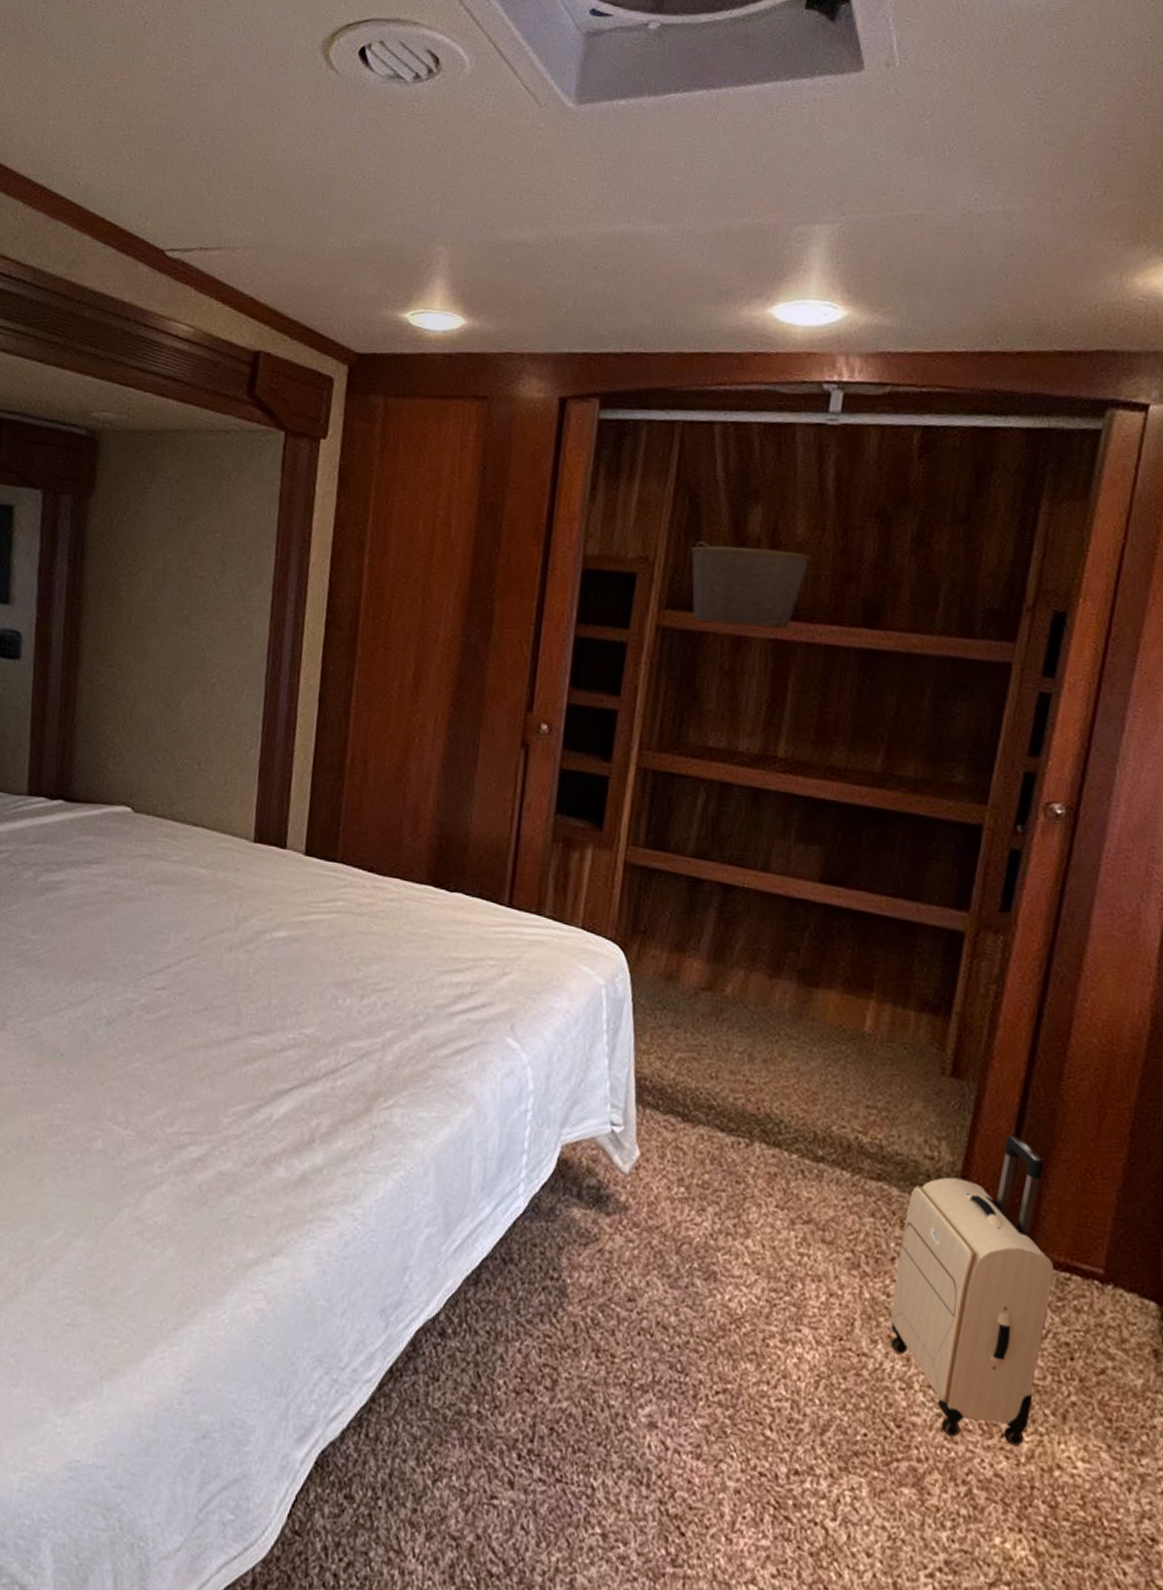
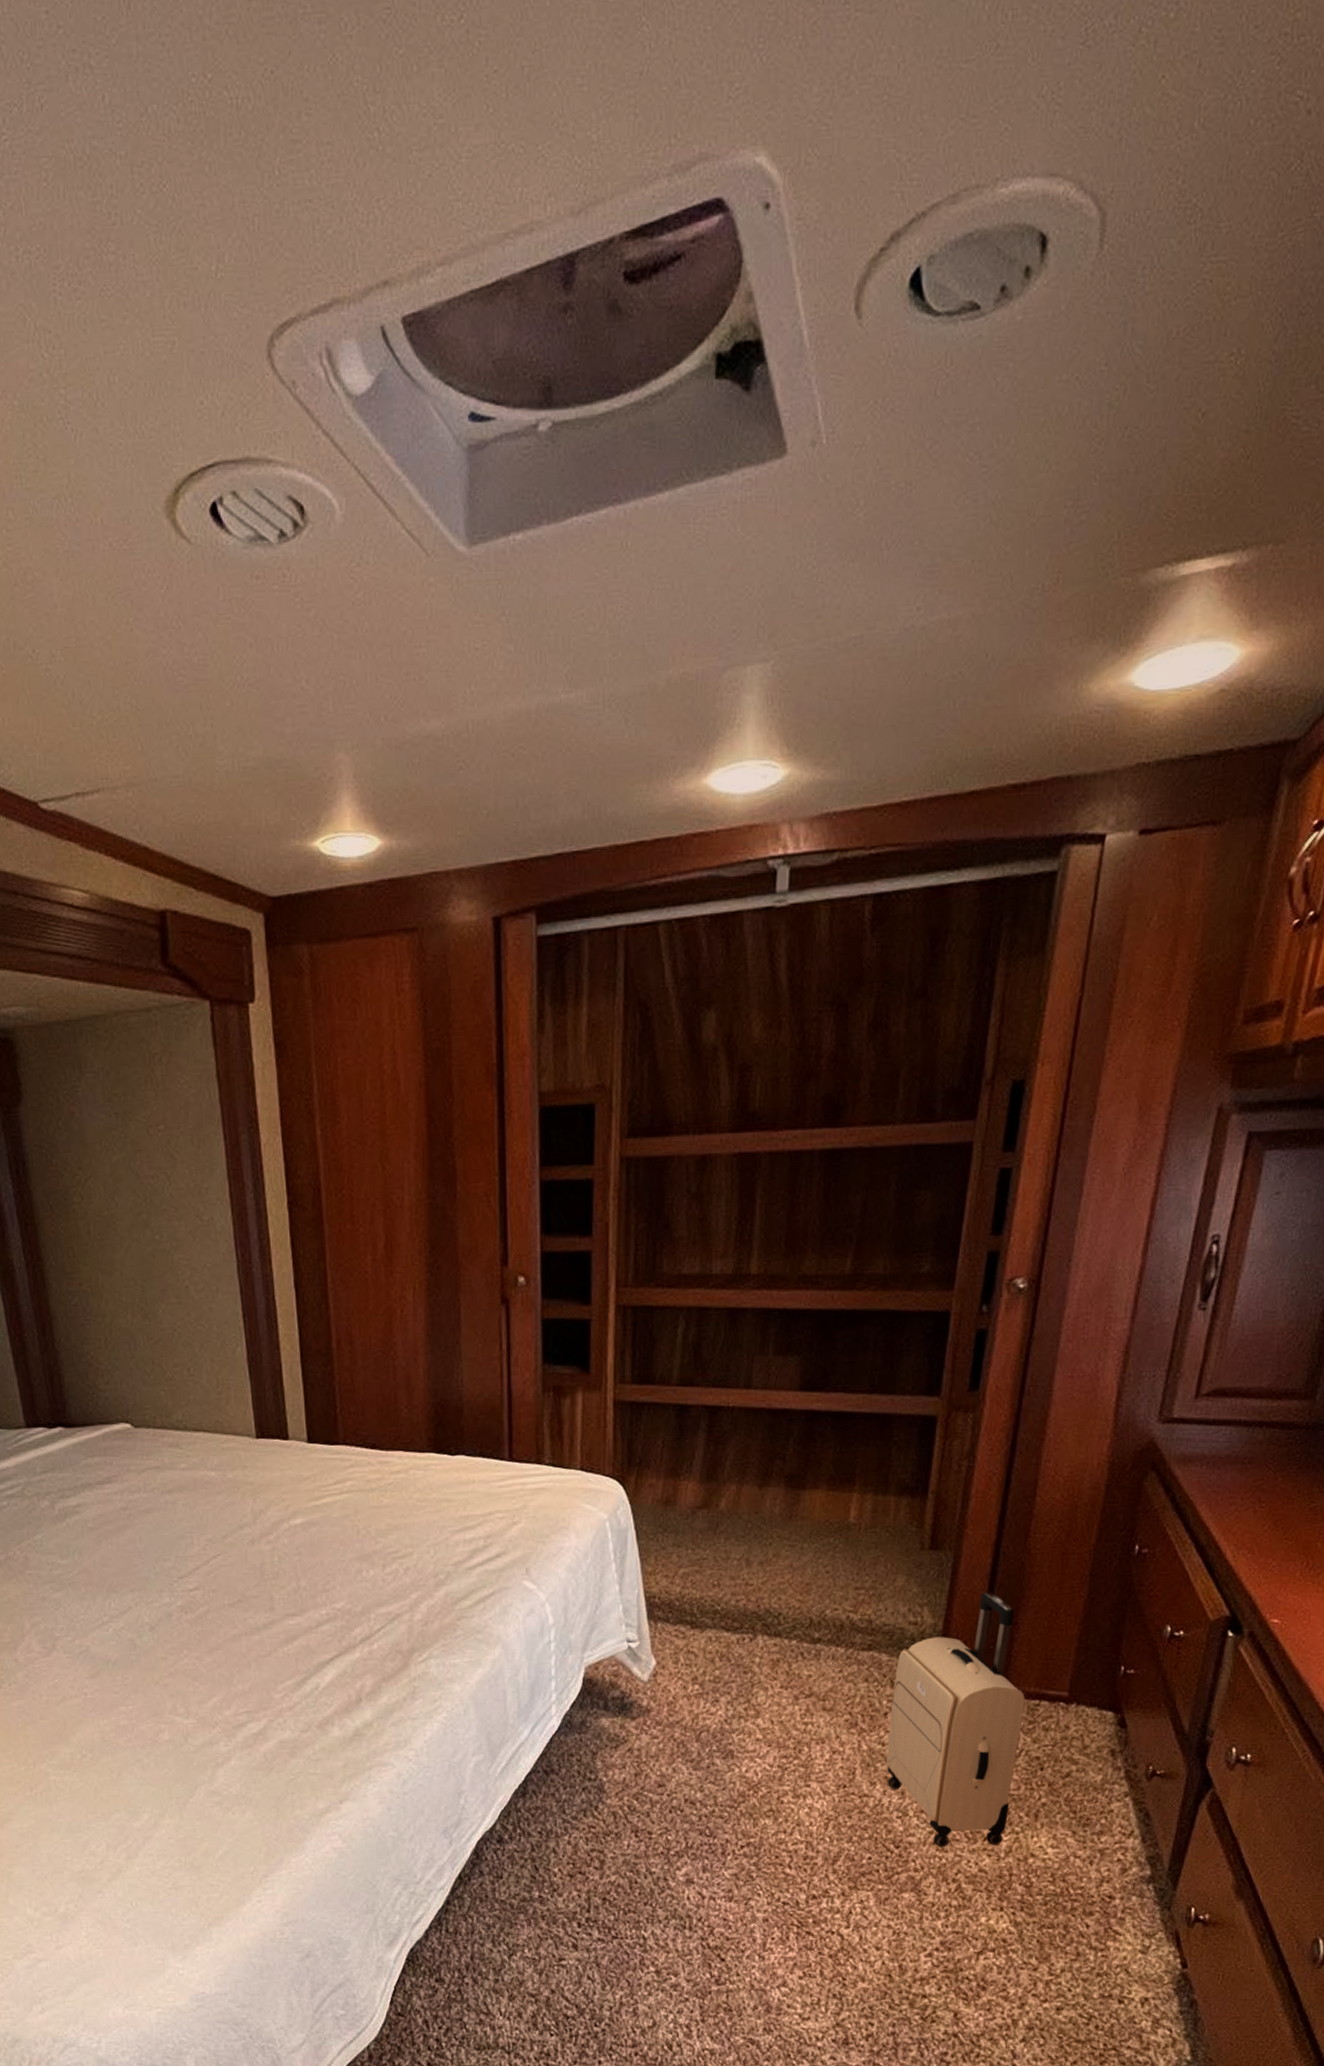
basket: present [691,541,812,630] -> none [647,1056,769,1146]

